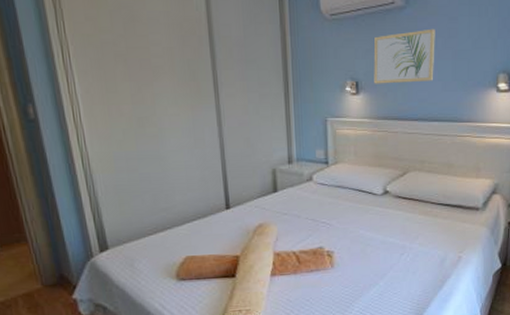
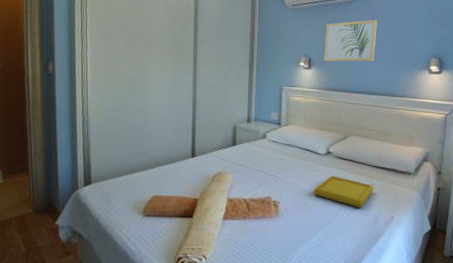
serving tray: none [371,217,439,251] -> present [313,176,374,208]

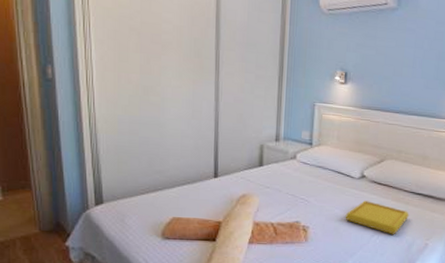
wall art: present [324,19,377,62] -> none [362,30,423,78]

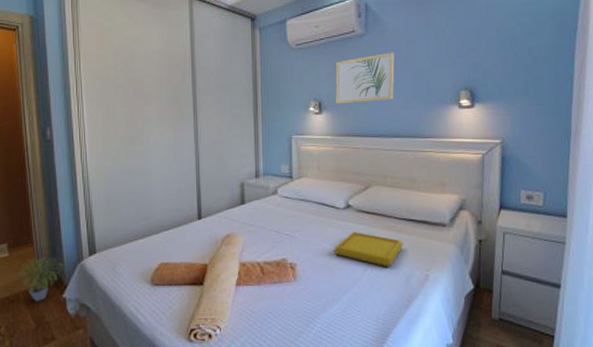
potted plant: none [13,203,66,249] -> present [18,257,64,302]
wall art: none [362,30,423,78] -> present [335,52,395,104]

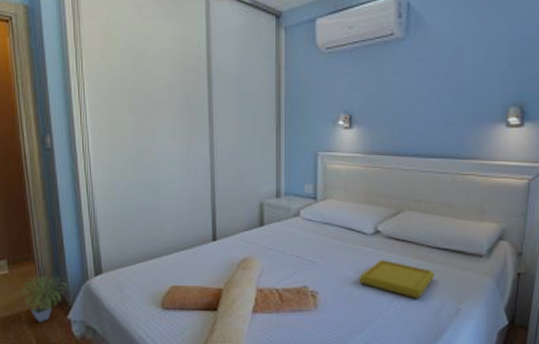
wall art: present [335,52,395,104] -> none [369,60,437,118]

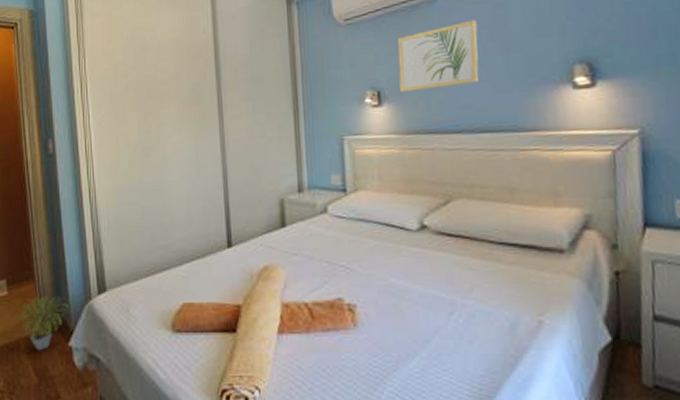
serving tray: present [359,260,435,299] -> none [405,261,504,310]
wall art: none [369,60,437,118] -> present [398,19,480,92]

